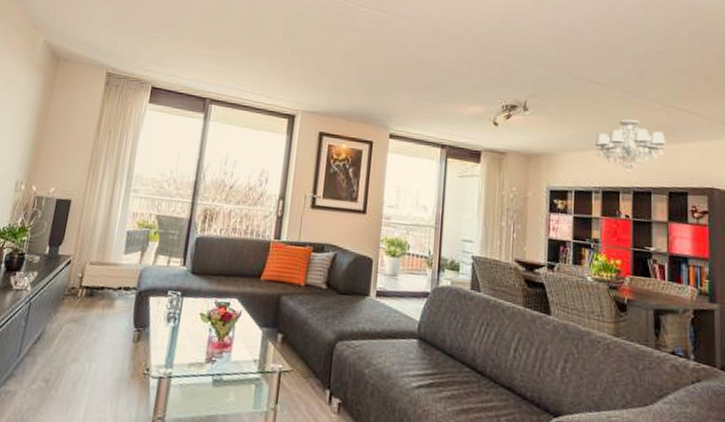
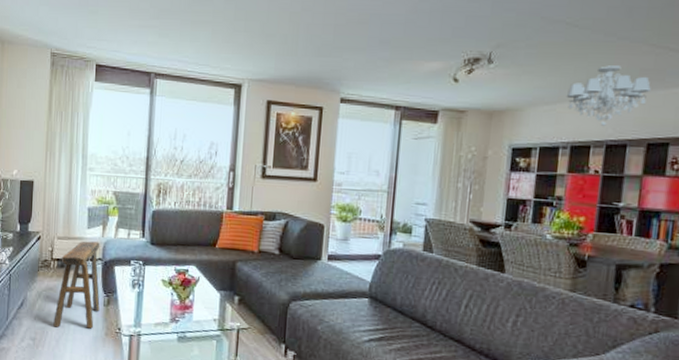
stool: none [72,267,136,369] -> present [53,241,100,329]

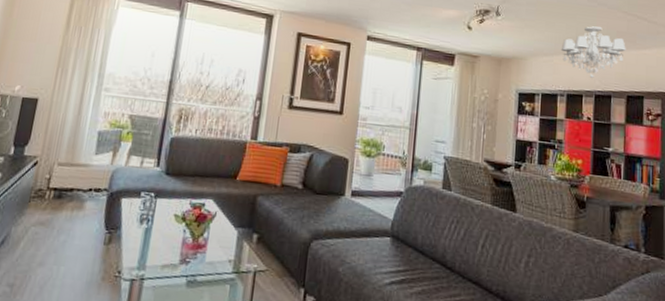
stool: present [53,241,100,329] -> none [39,168,107,272]

